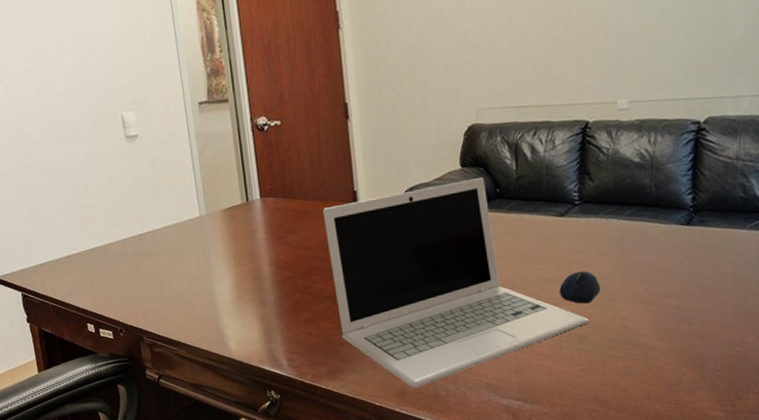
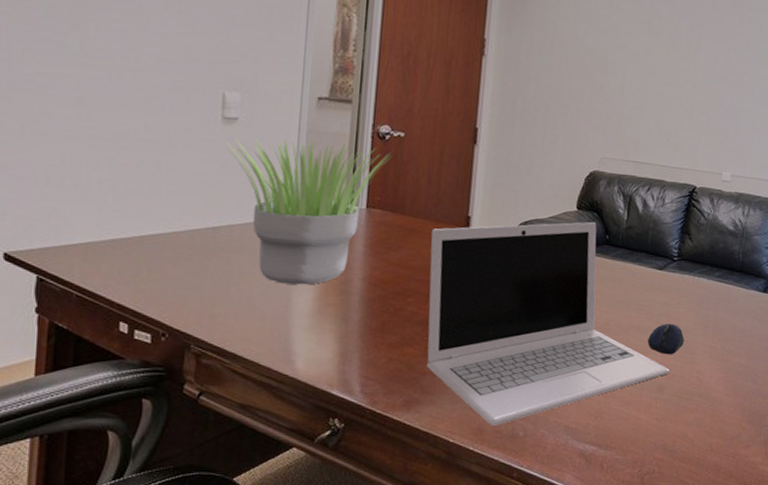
potted plant: none [132,140,273,277] -> present [225,137,391,285]

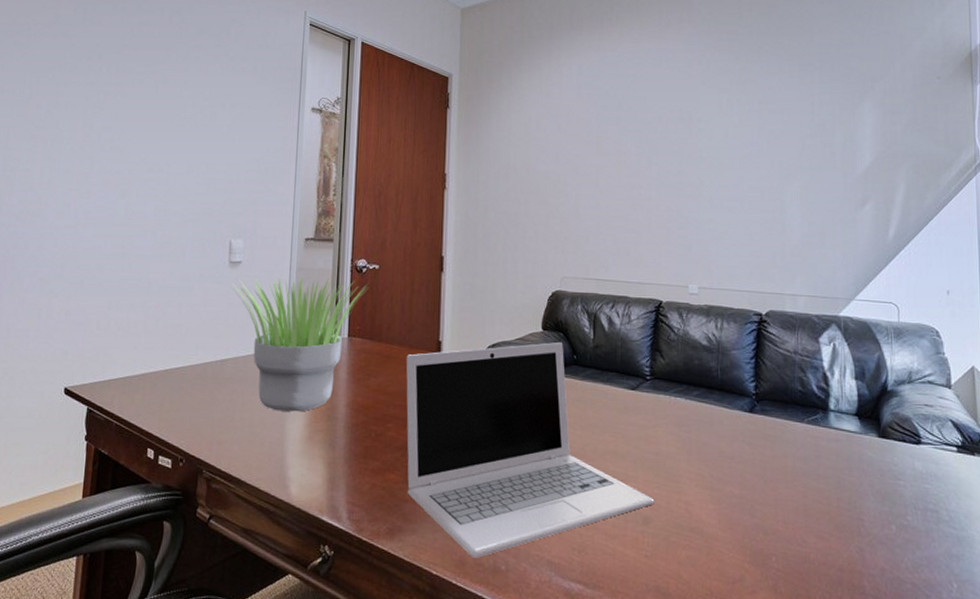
computer mouse: present [647,323,684,355] -> none [627,447,667,483]

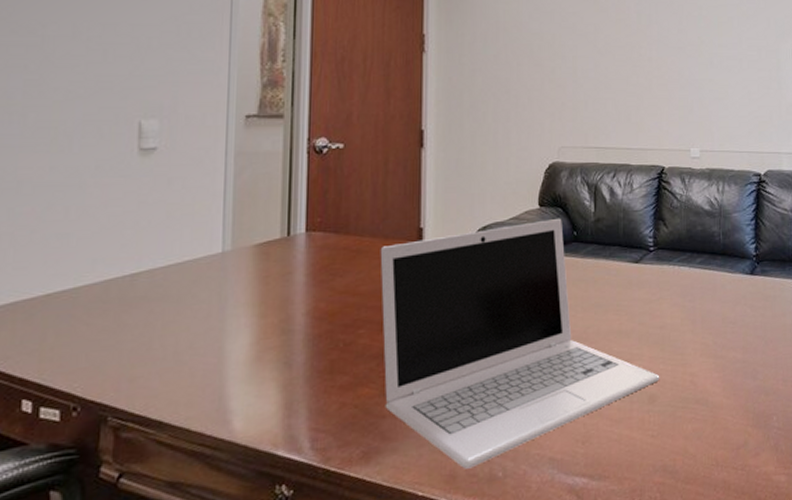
potted plant: present [231,277,368,412] -> none [142,163,330,331]

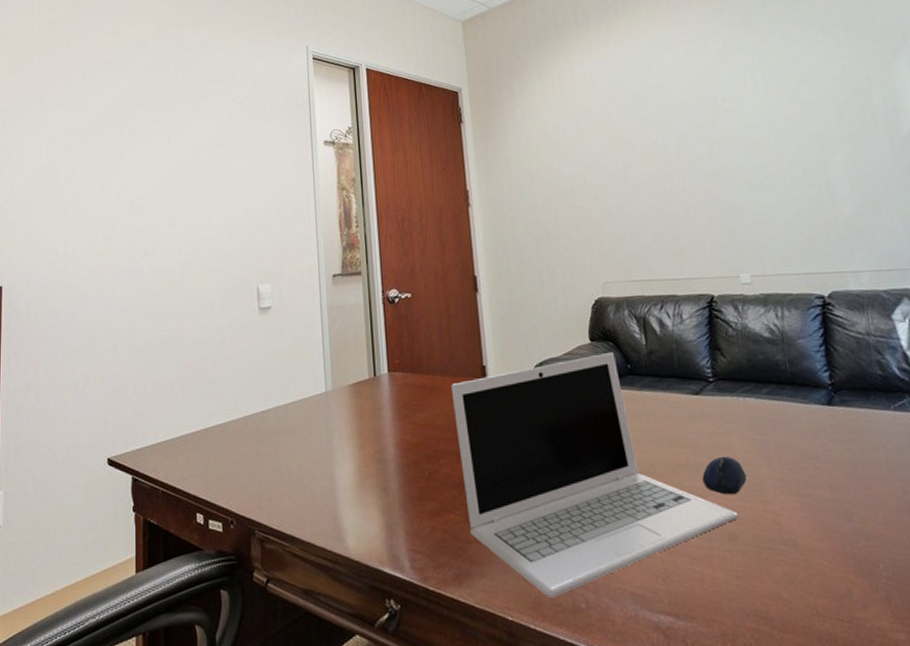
computer mouse: none [632,322,672,359] -> present [702,456,747,495]

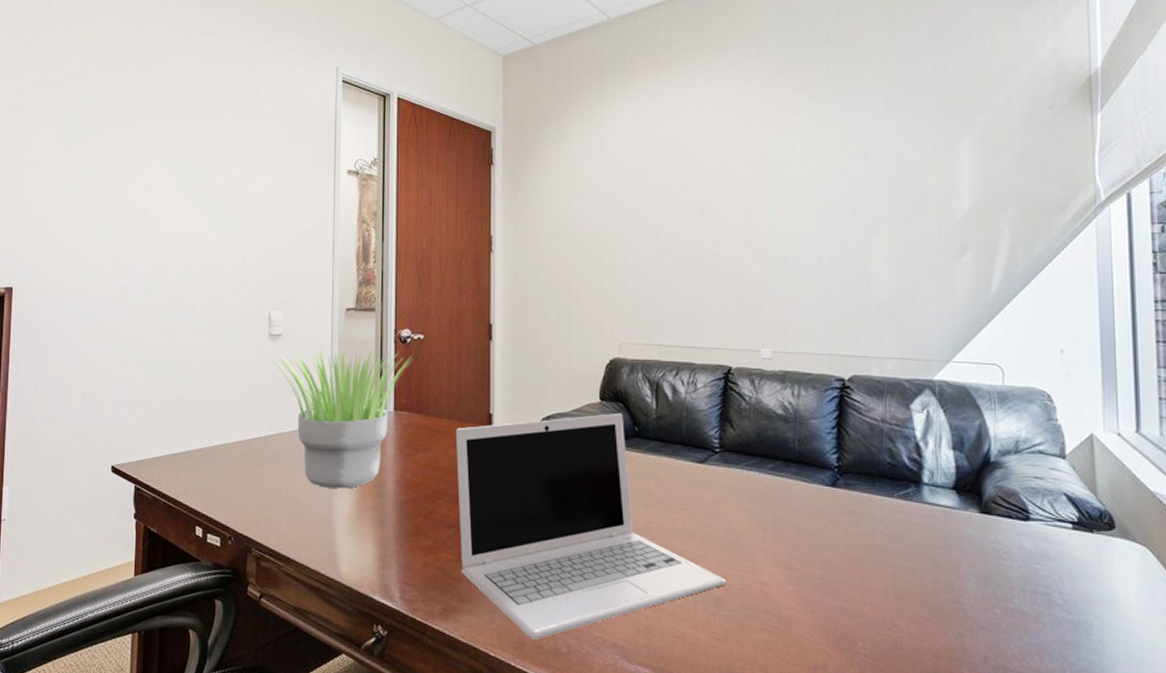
potted plant: none [263,313,403,459] -> present [272,350,413,489]
computer mouse: present [702,456,747,495] -> none [696,525,740,563]

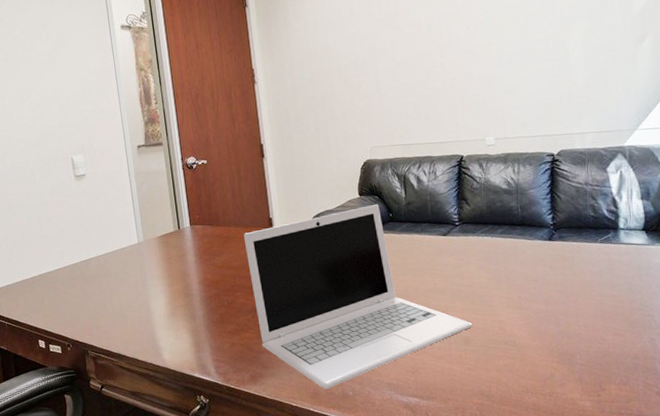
potted plant: present [272,350,413,489] -> none [80,177,201,296]

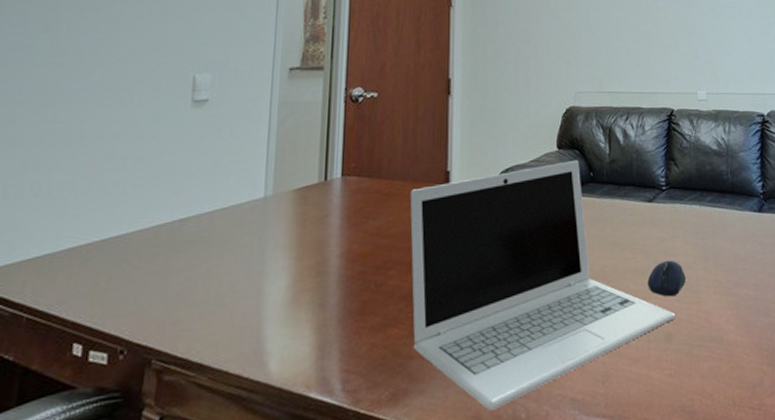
computer mouse: none [446,281,481,310] -> present [647,260,686,297]

